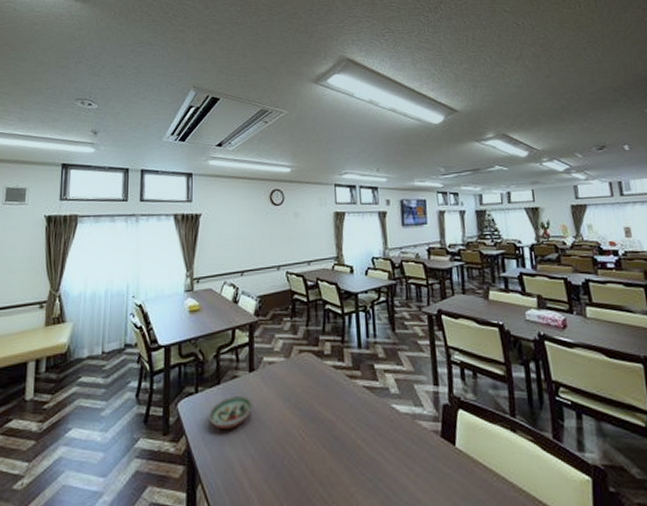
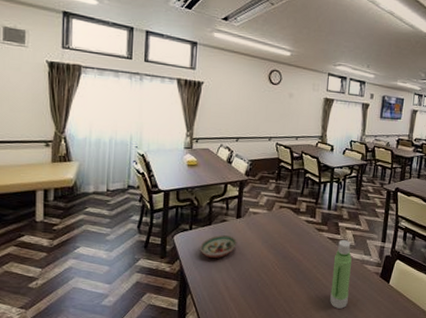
water bottle: none [375,386,404,490] -> present [330,239,352,309]

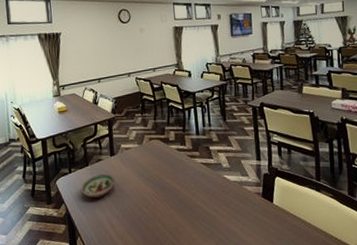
water bottle: present [330,239,352,309] -> none [211,162,234,235]

